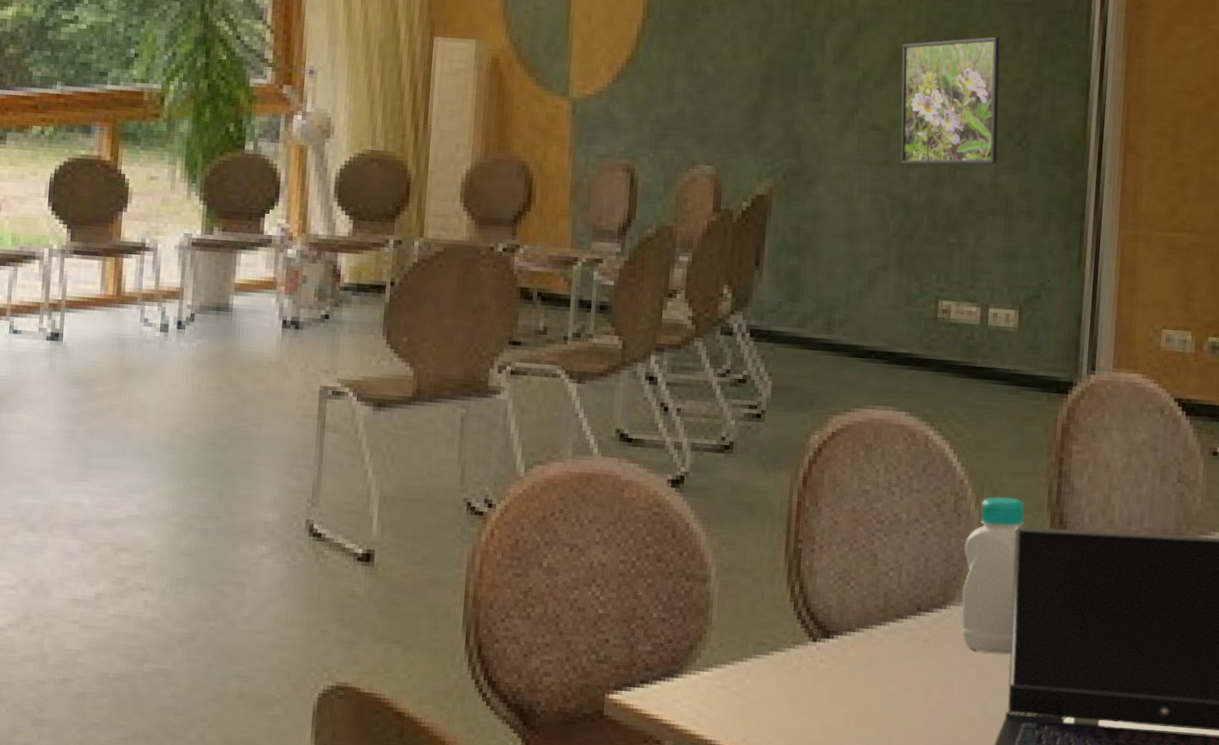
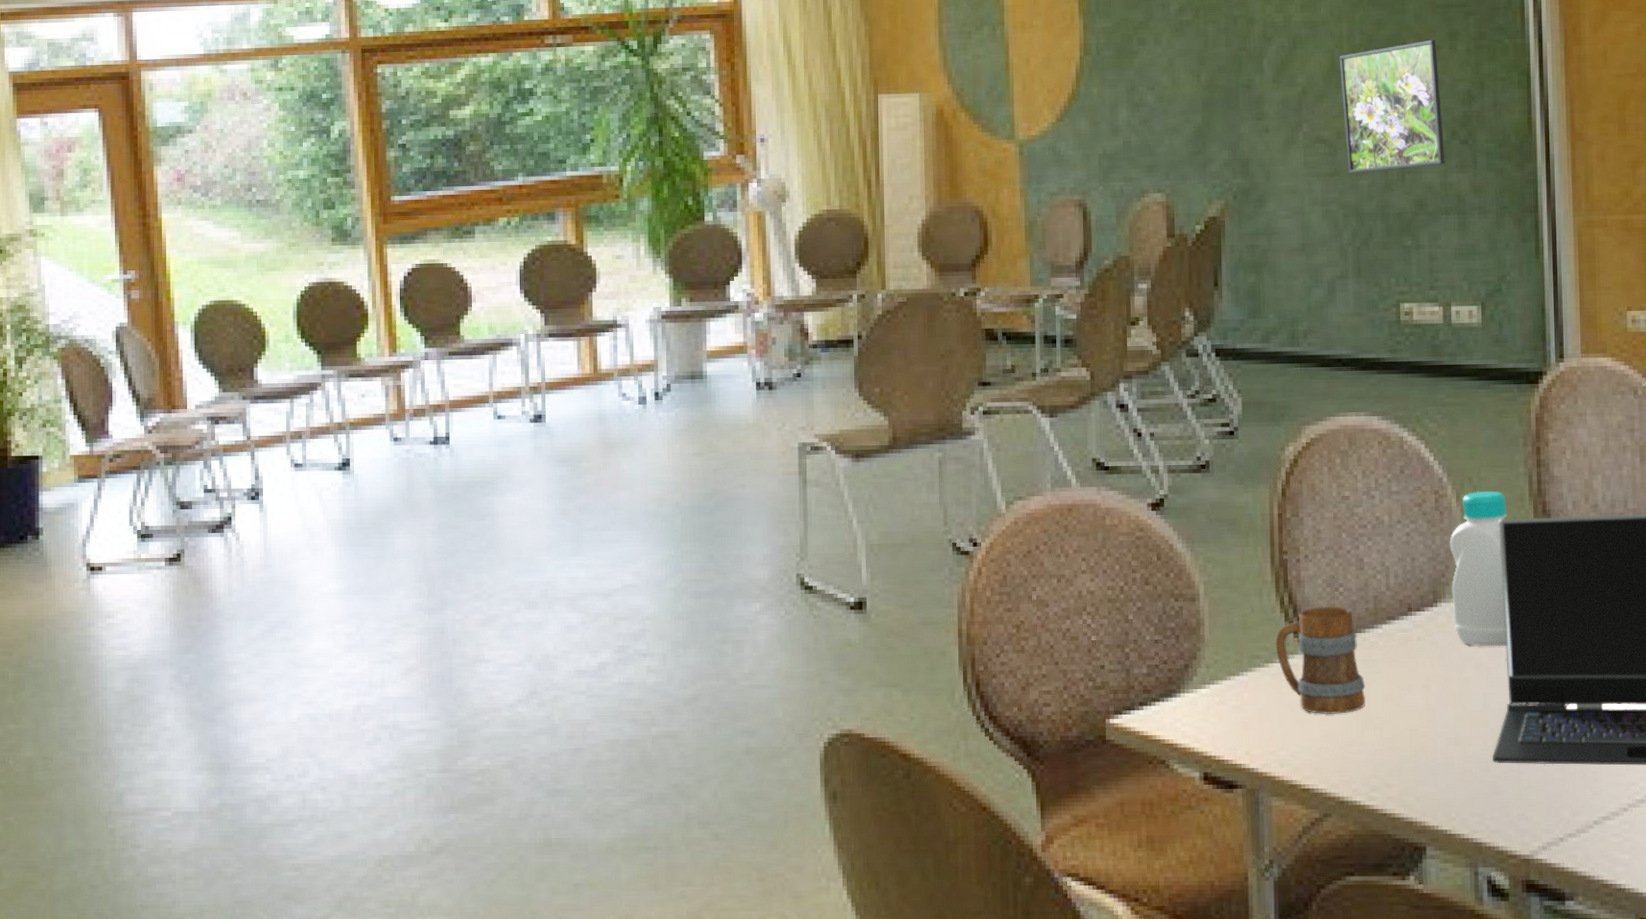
mug: none [781,598,868,709] -> present [1275,606,1366,715]

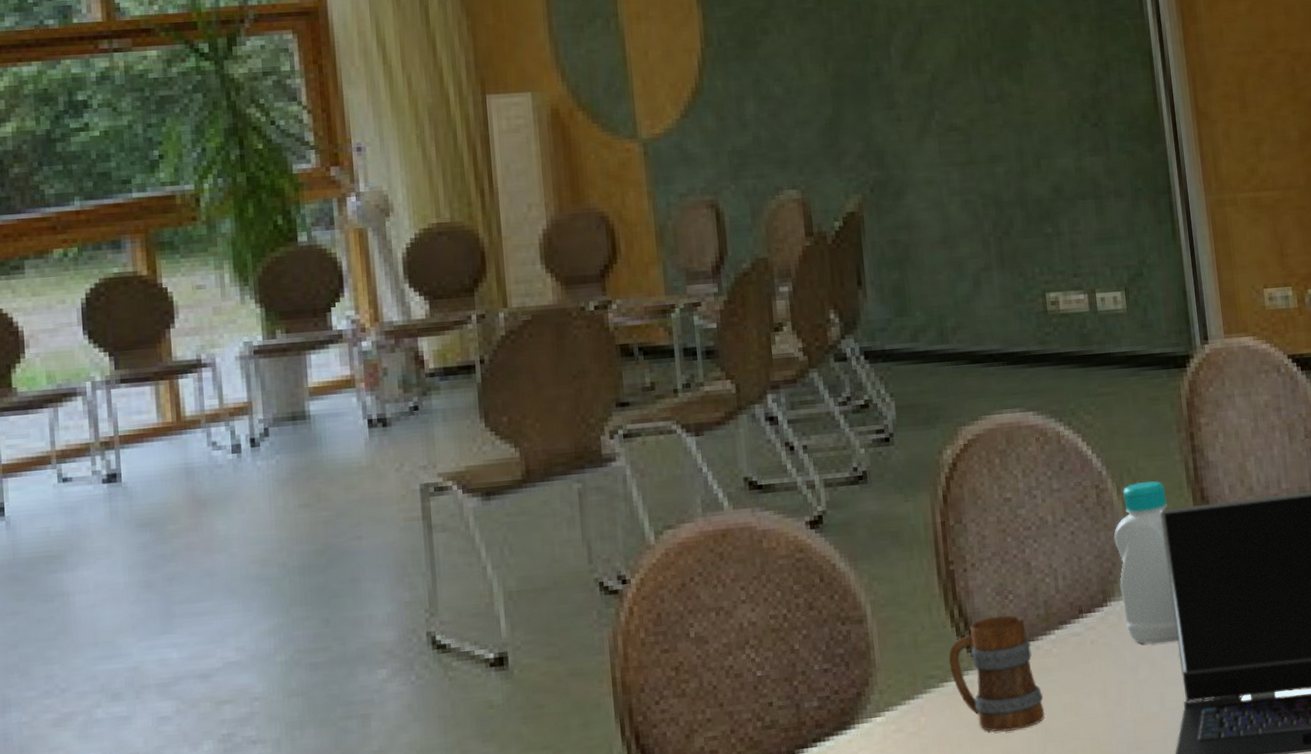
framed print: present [1339,39,1445,174] -> none [965,22,1078,162]

